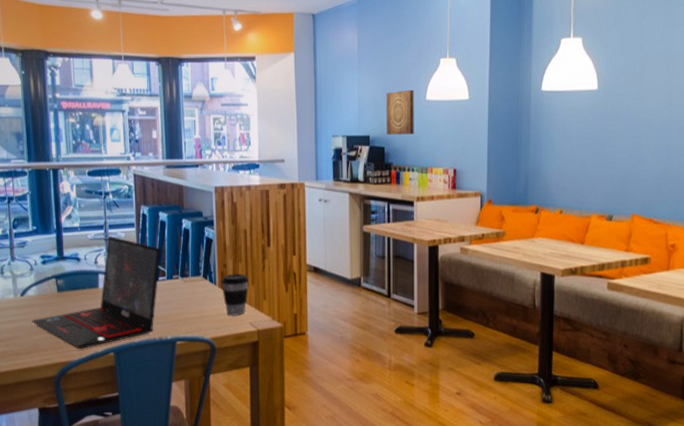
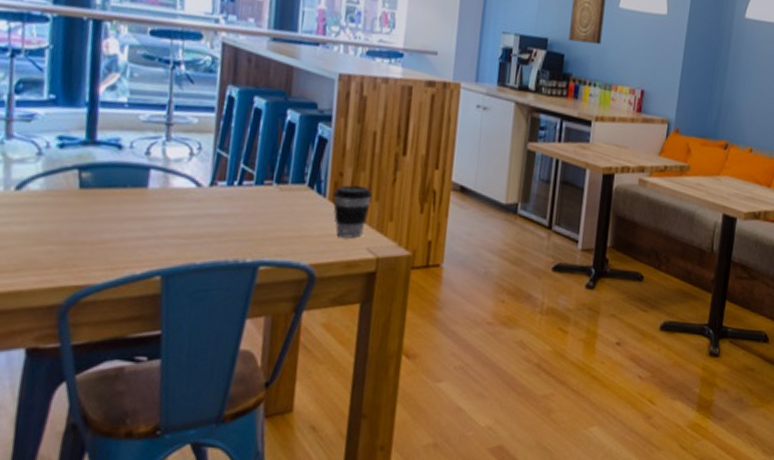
laptop: present [32,236,161,349] -> none [30,120,252,269]

